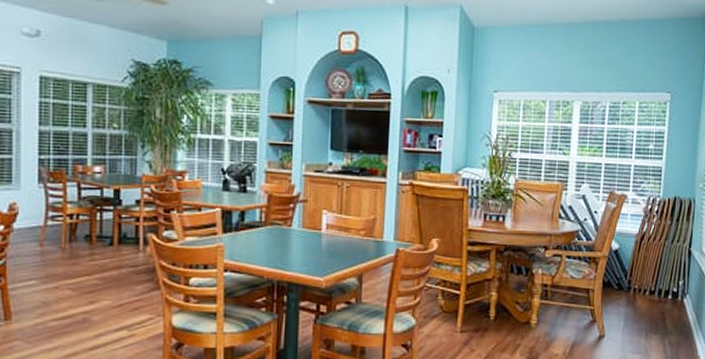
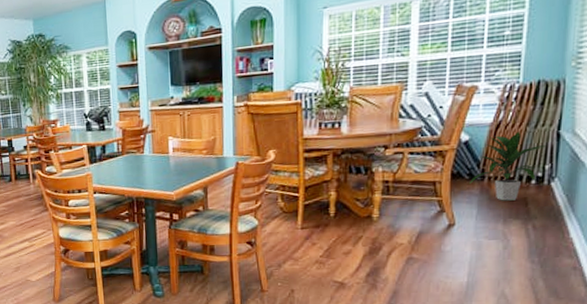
indoor plant: none [617,245,680,314] -> present [468,131,546,201]

